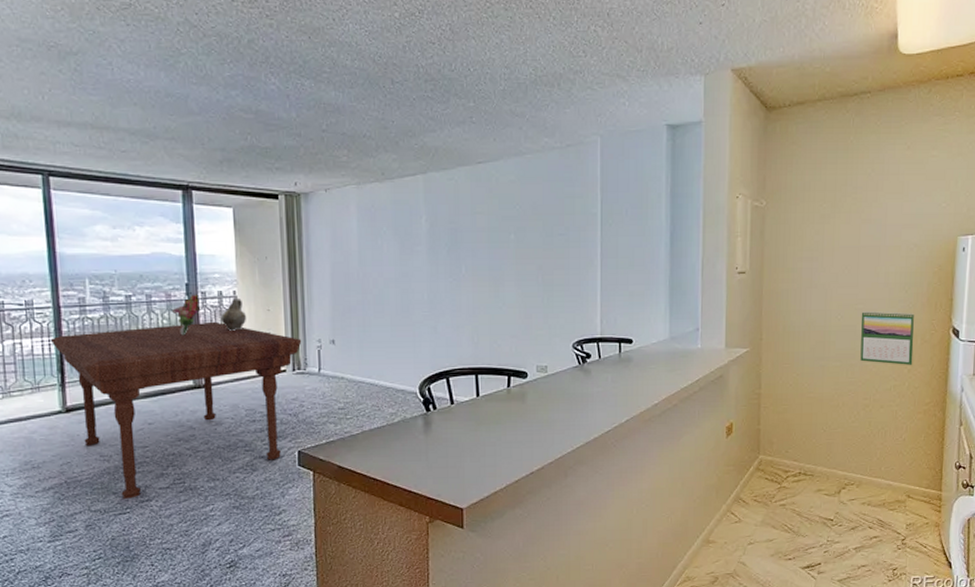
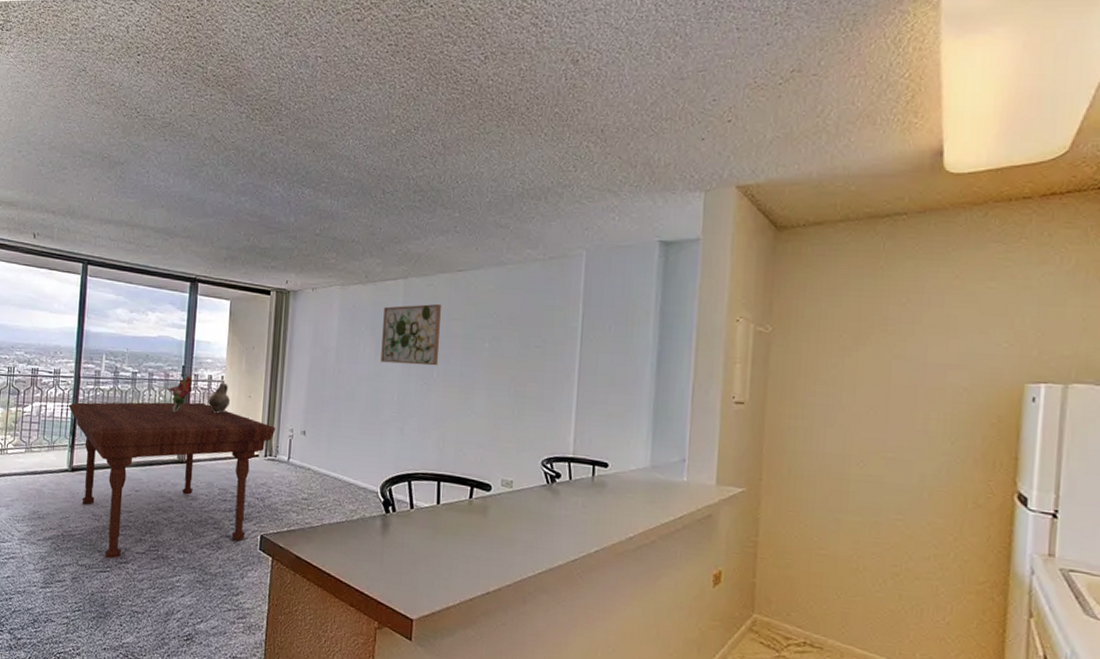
wall art: none [405,198,466,262] -> present [380,303,441,366]
calendar: present [860,311,914,366] -> none [888,461,963,534]

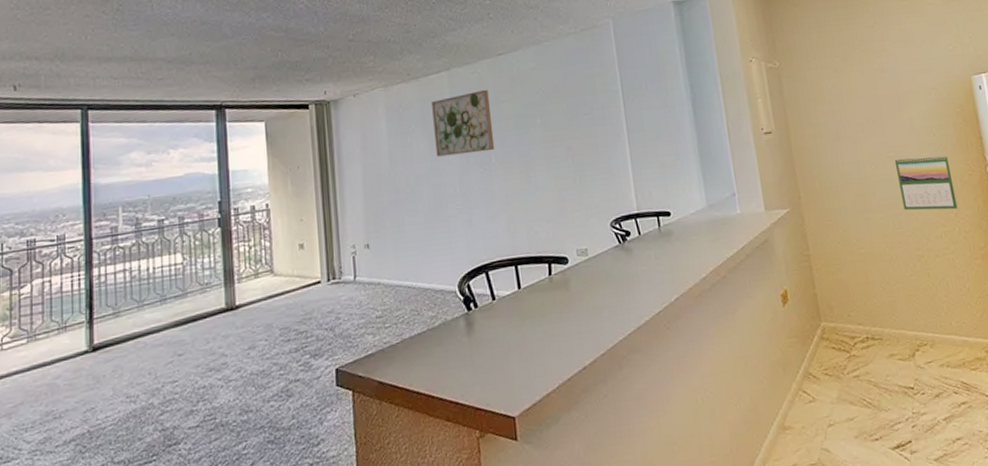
dining table: present [68,402,276,559] -> none [80,237,336,445]
bouquet: present [168,376,193,413] -> none [205,211,234,256]
ceramic jug: present [207,382,231,413] -> none [253,210,280,246]
calendar: none [888,461,963,534] -> present [894,154,958,211]

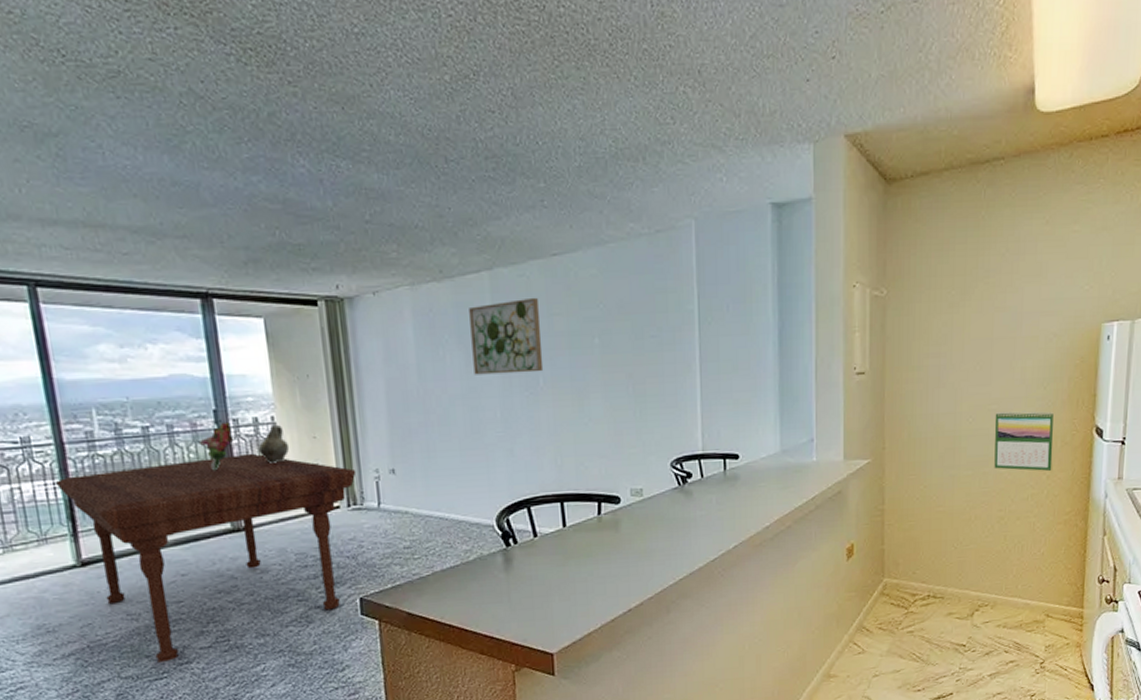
dining table: none [80,237,336,445] -> present [54,453,357,662]
bouquet: none [205,211,234,256] -> present [199,421,234,471]
ceramic jug: none [253,210,280,246] -> present [257,424,290,463]

